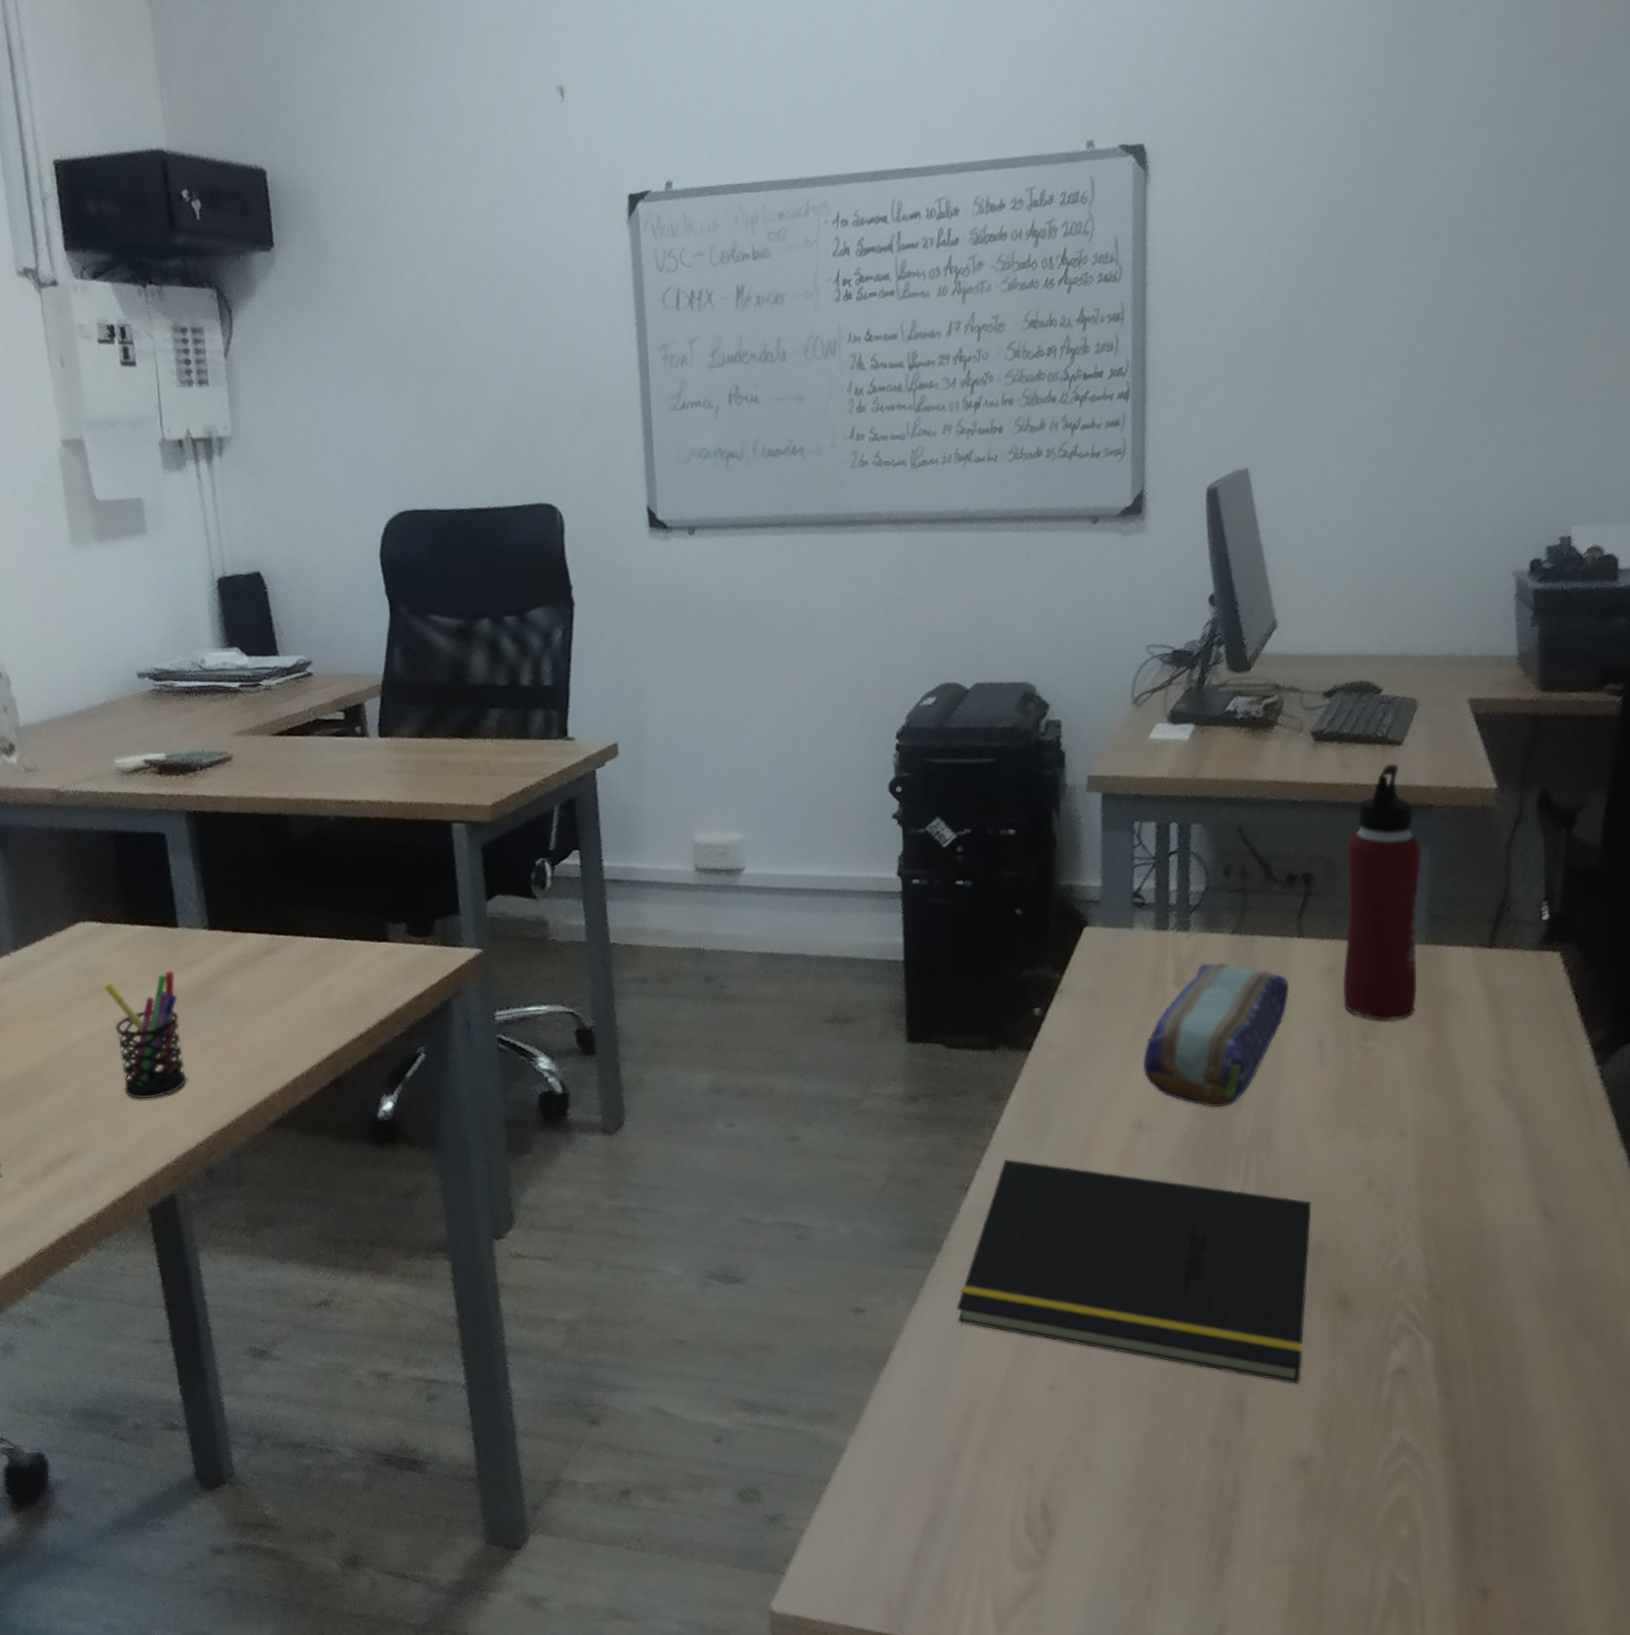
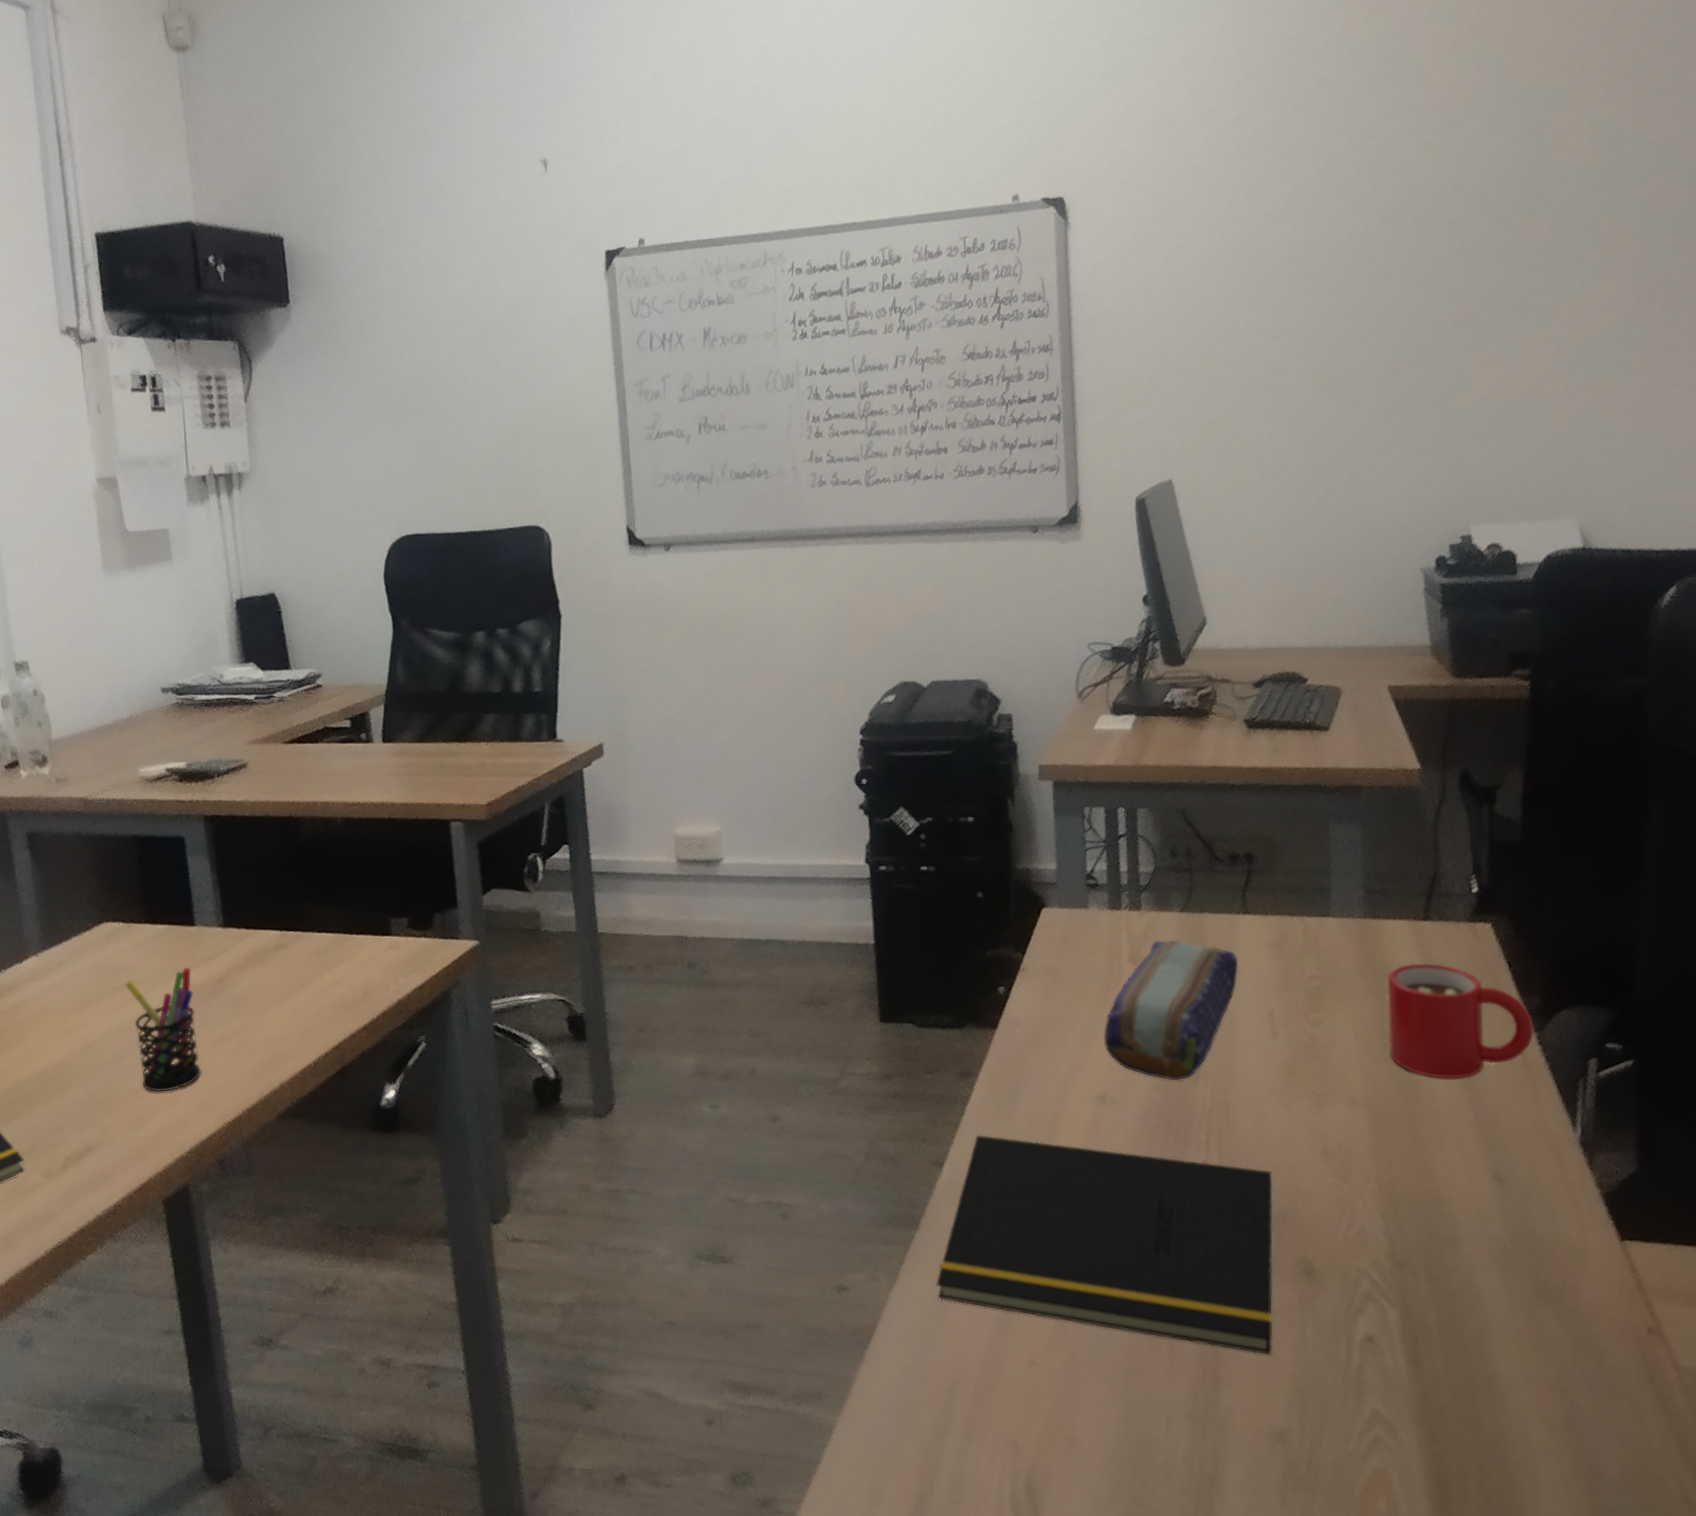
water bottle: present [1342,763,1422,1021] -> none [1284,748,1359,993]
mug: none [1443,992,1597,1112] -> present [1388,962,1535,1079]

